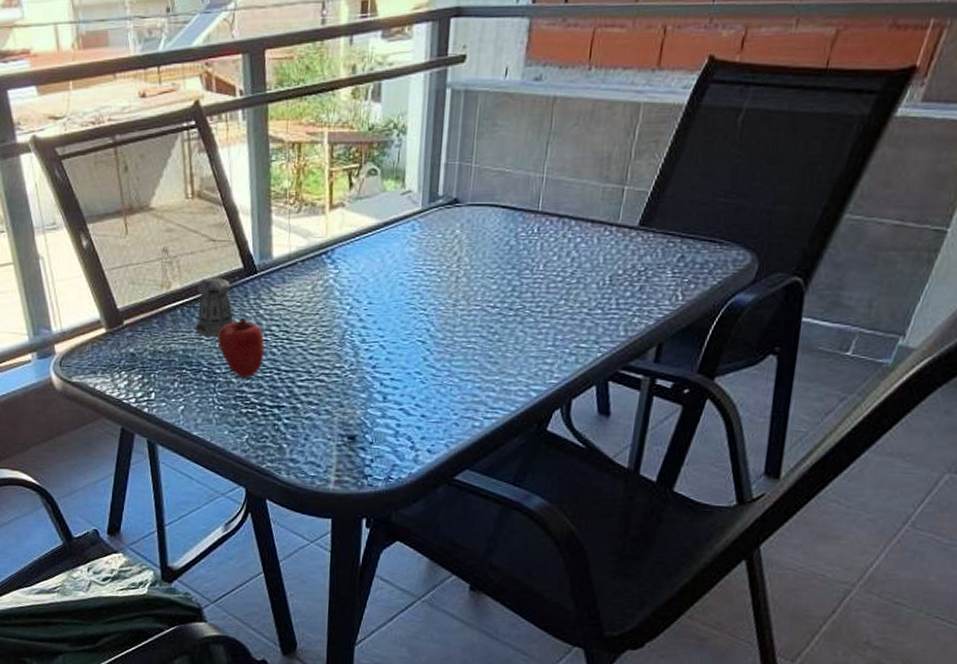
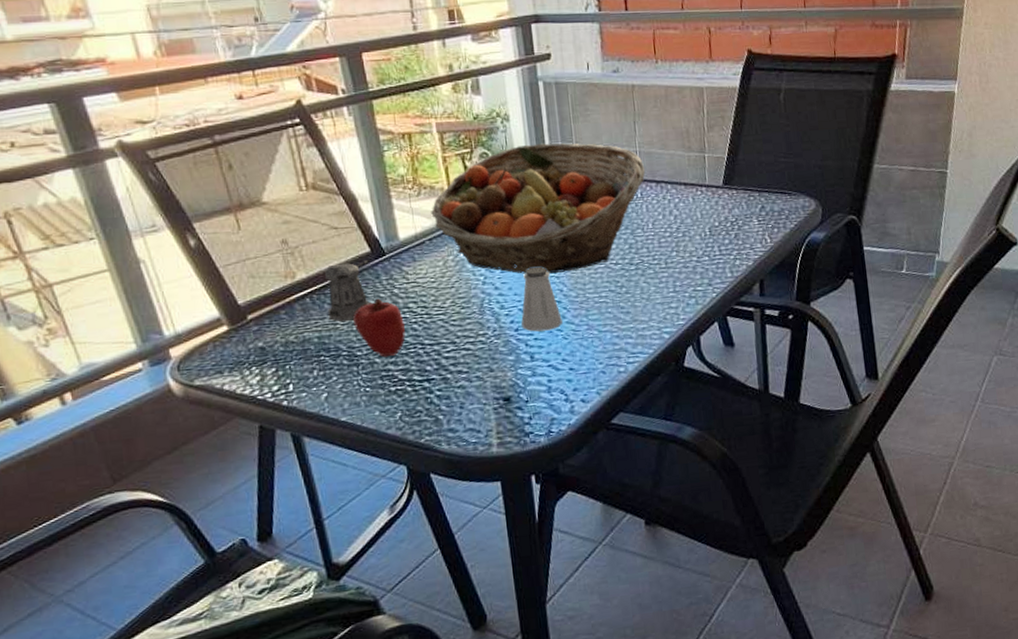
fruit basket: none [308,162,549,310] -> present [431,143,646,274]
saltshaker: none [380,301,423,372] -> present [521,266,563,332]

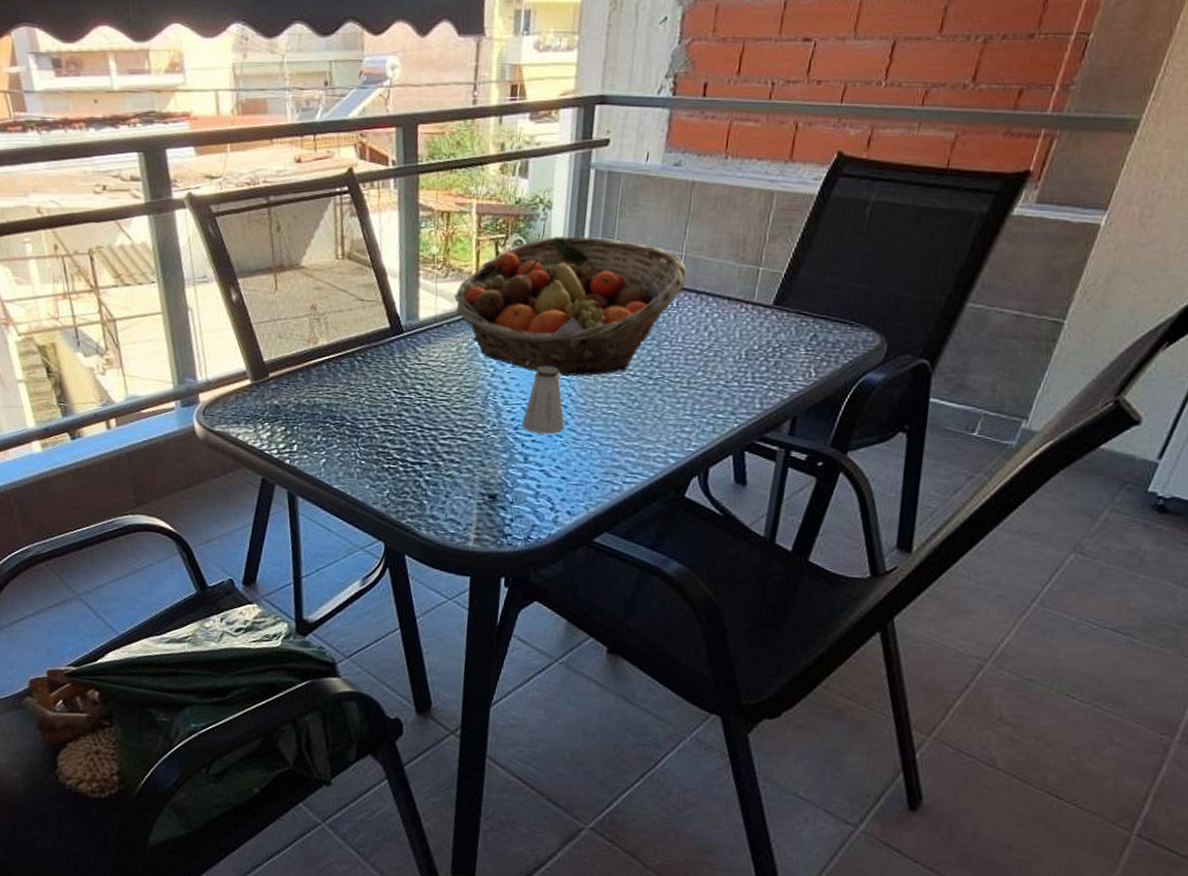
pepper shaker: present [325,259,372,322] -> none [340,334,388,393]
apple: present [353,299,405,358] -> none [362,376,408,435]

